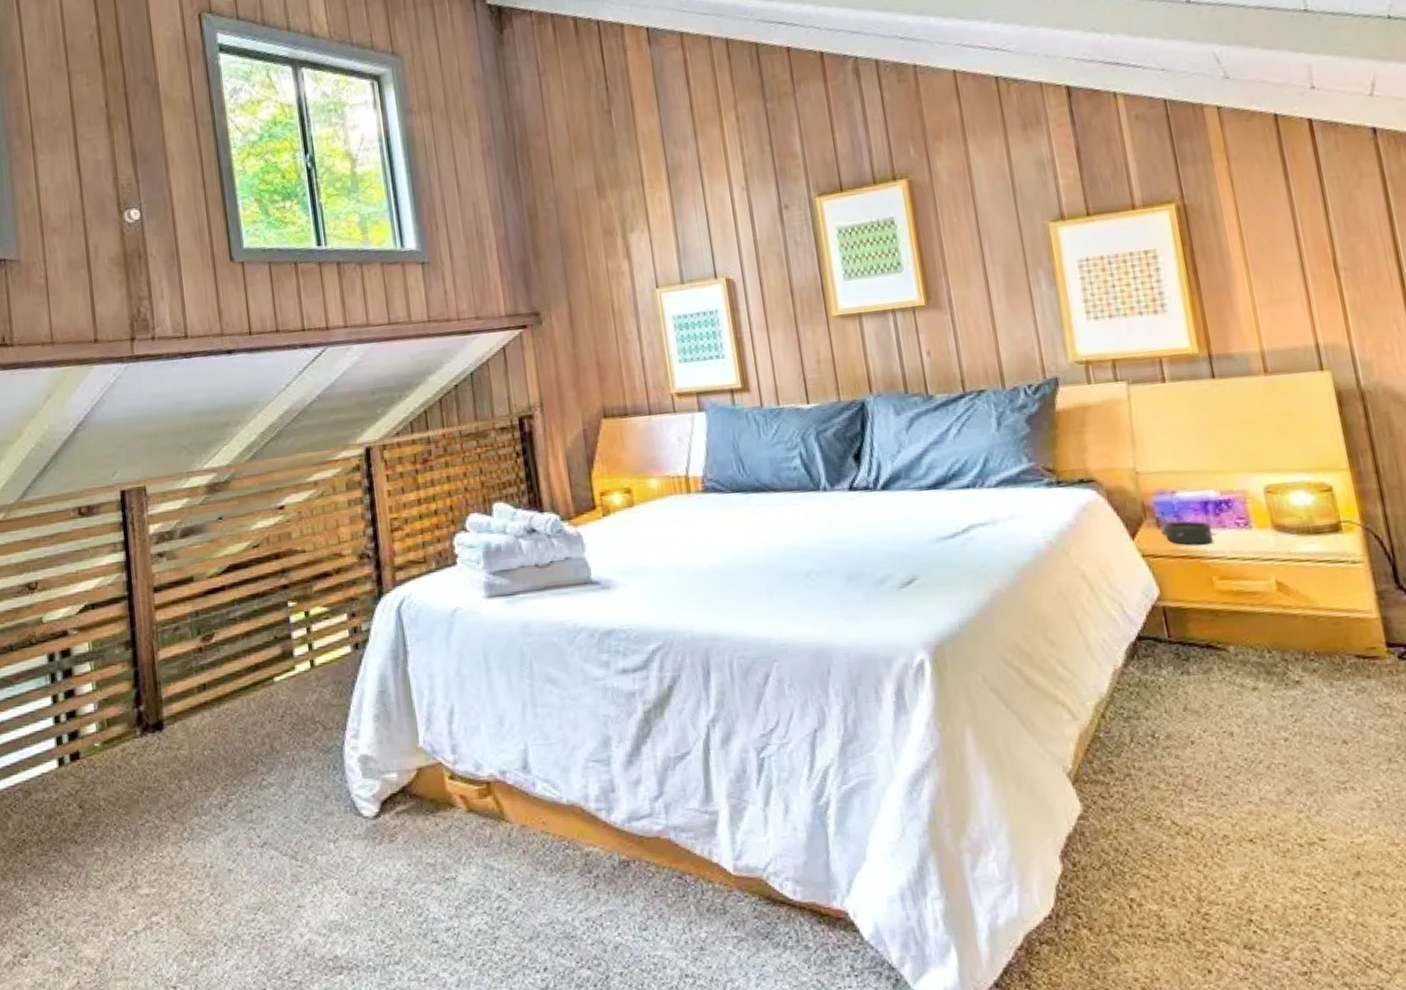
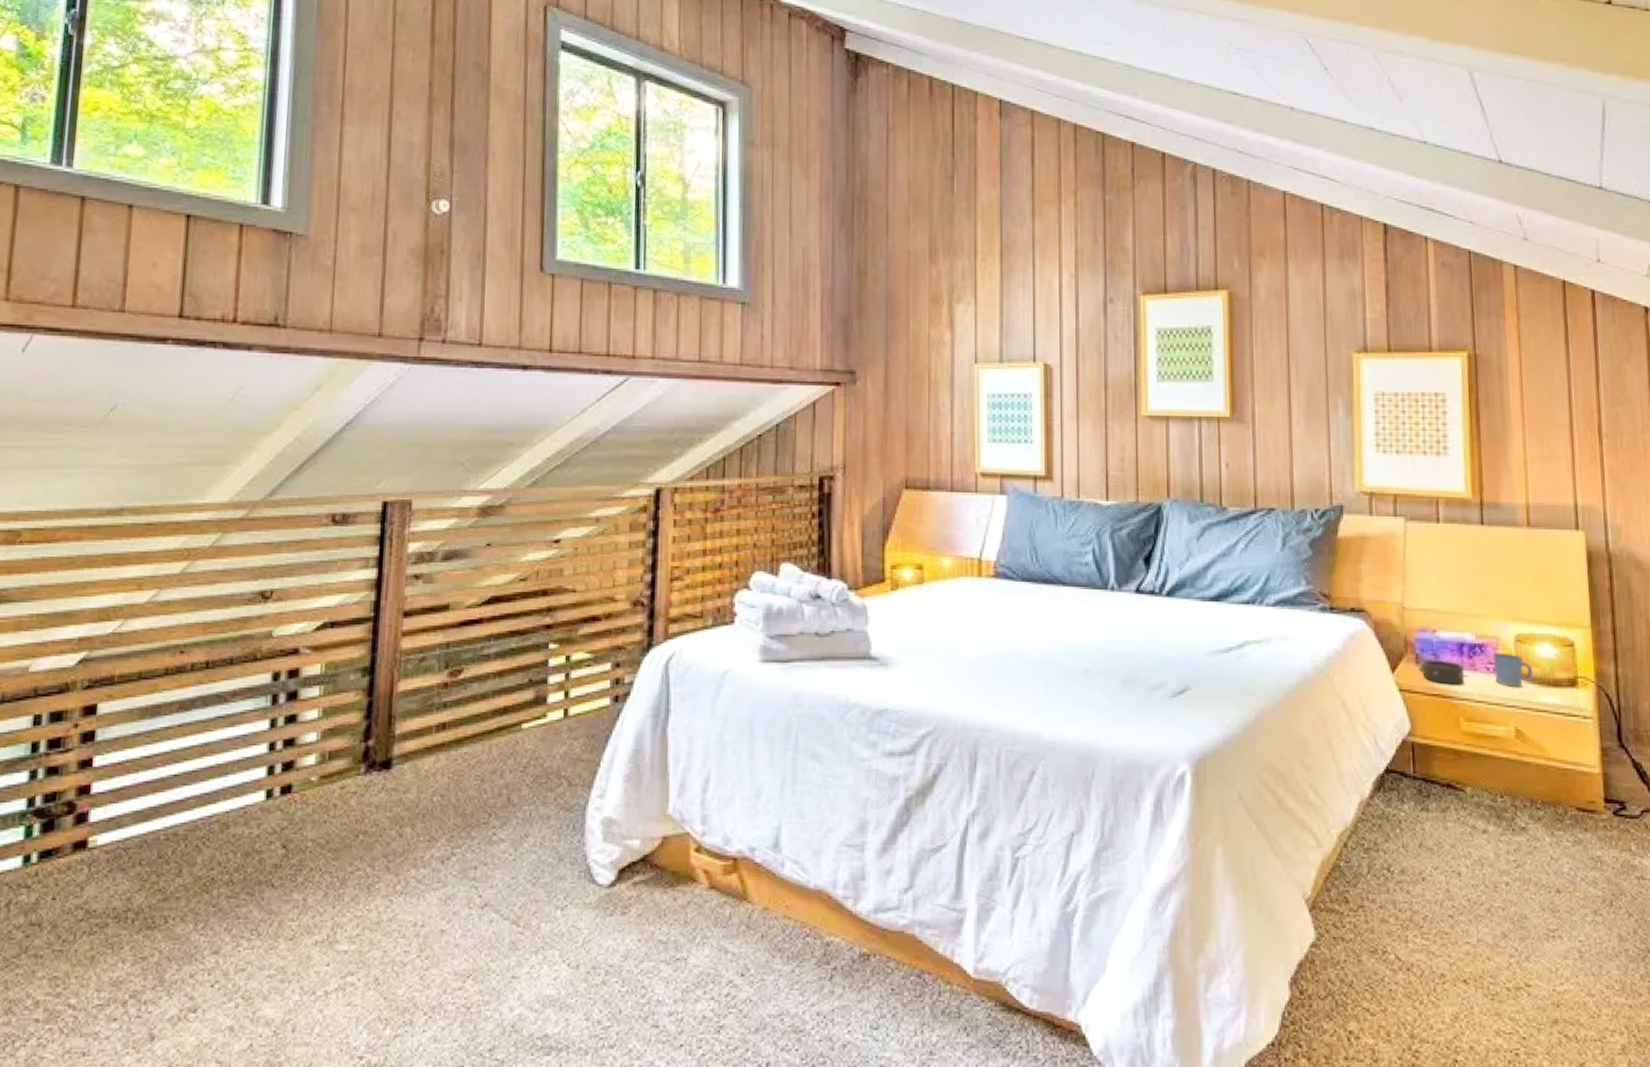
mug: none [1241,505,1290,540] -> present [1492,653,1533,688]

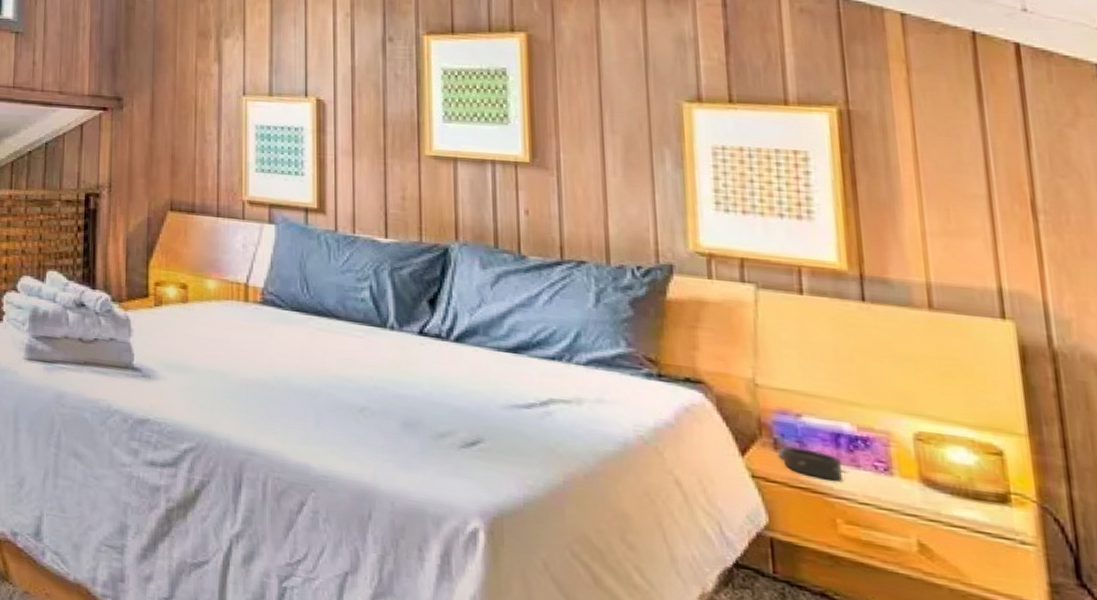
mug: present [1492,653,1533,688] -> none [882,450,943,495]

